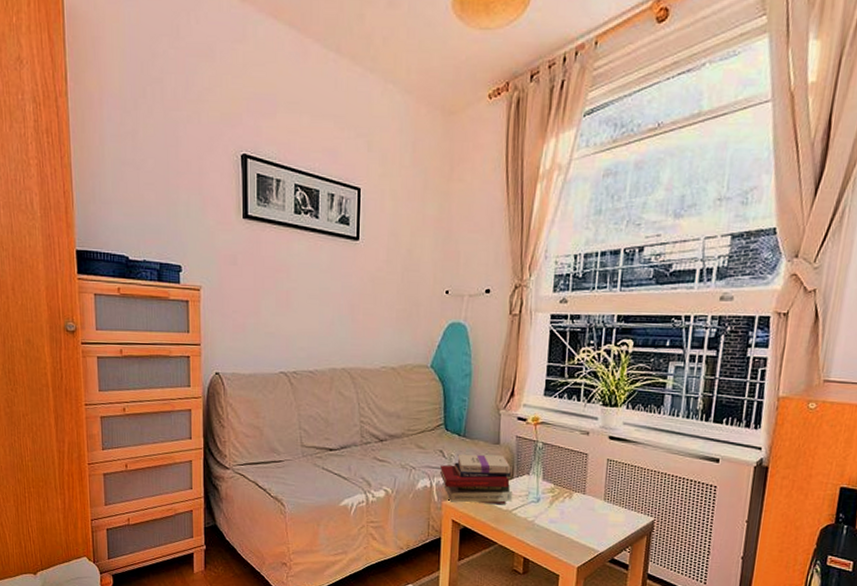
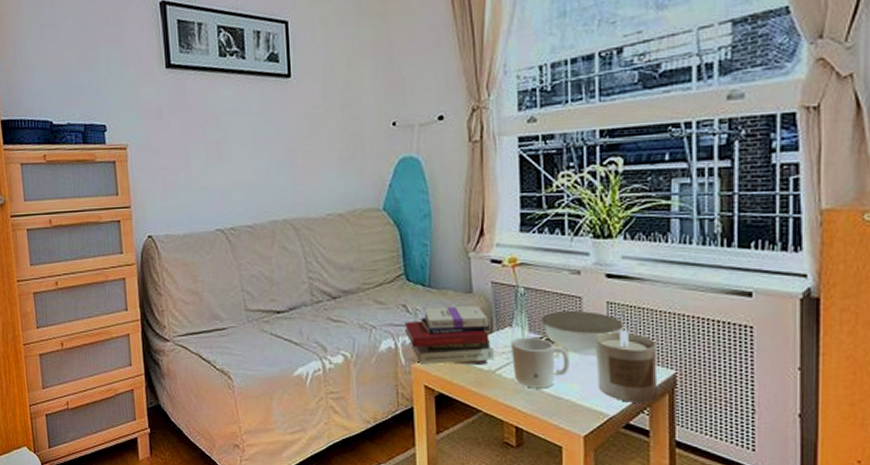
mug: none [526,484,573,527] -> present [511,337,570,389]
bowl: none [553,464,620,503] -> present [541,311,625,356]
candle: none [592,483,642,543] -> present [595,330,658,403]

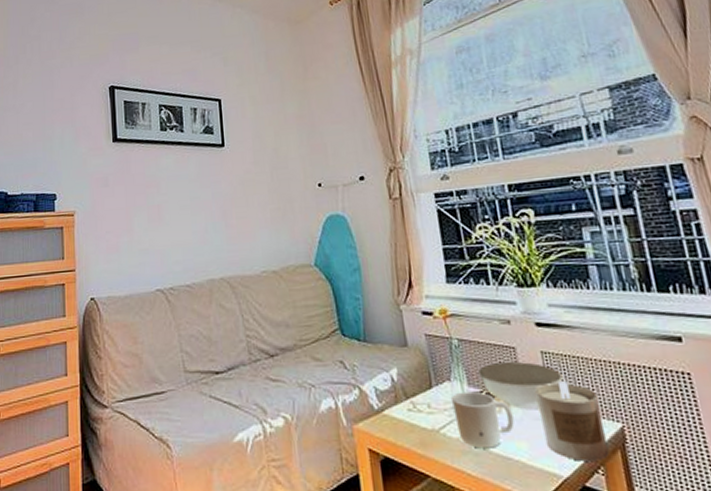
books: present [403,306,495,365] -> none [342,360,438,425]

